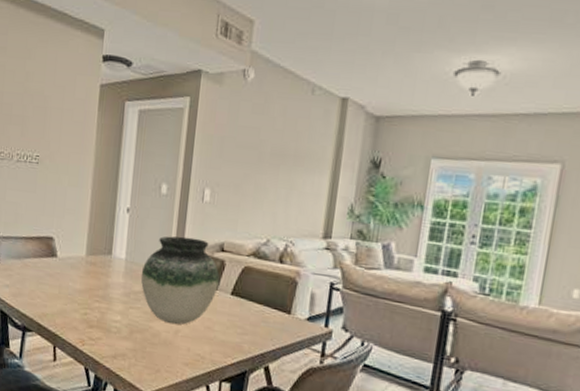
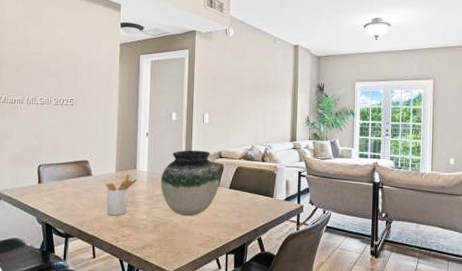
utensil holder: none [72,260,112,313] -> present [106,174,137,216]

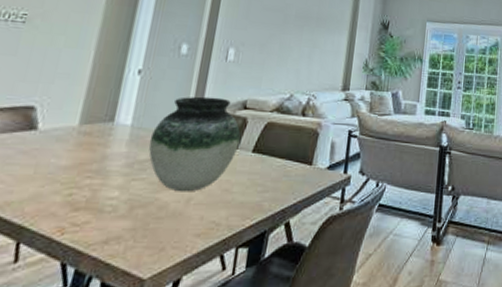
utensil holder: present [106,174,137,216] -> none [52,128,113,193]

